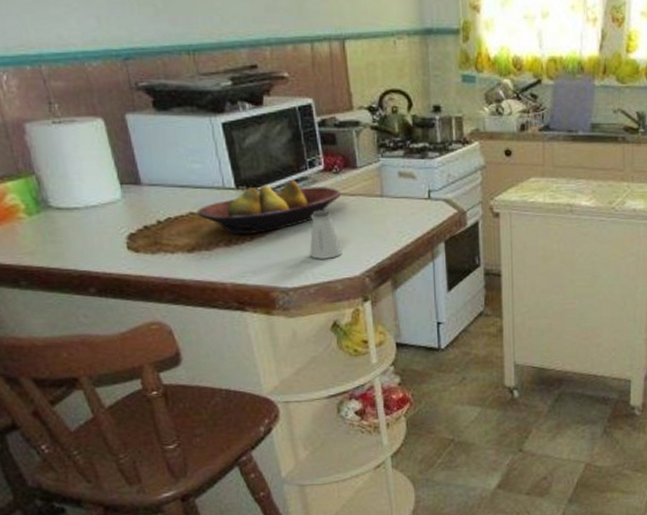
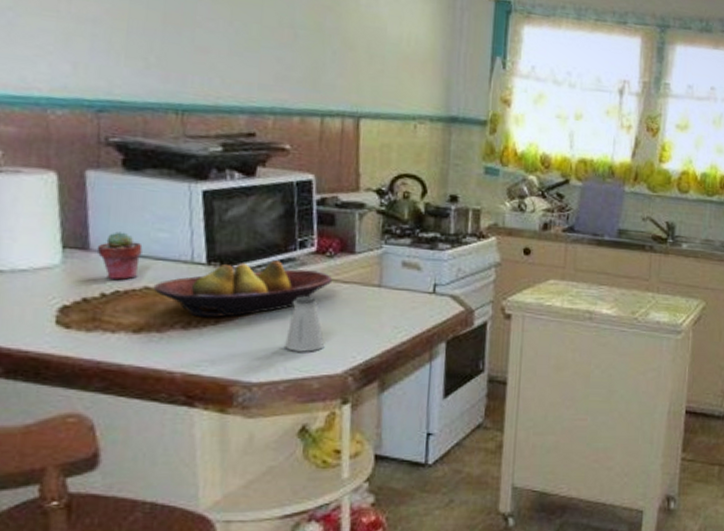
potted succulent: none [146,166,183,208] -> present [97,231,143,280]

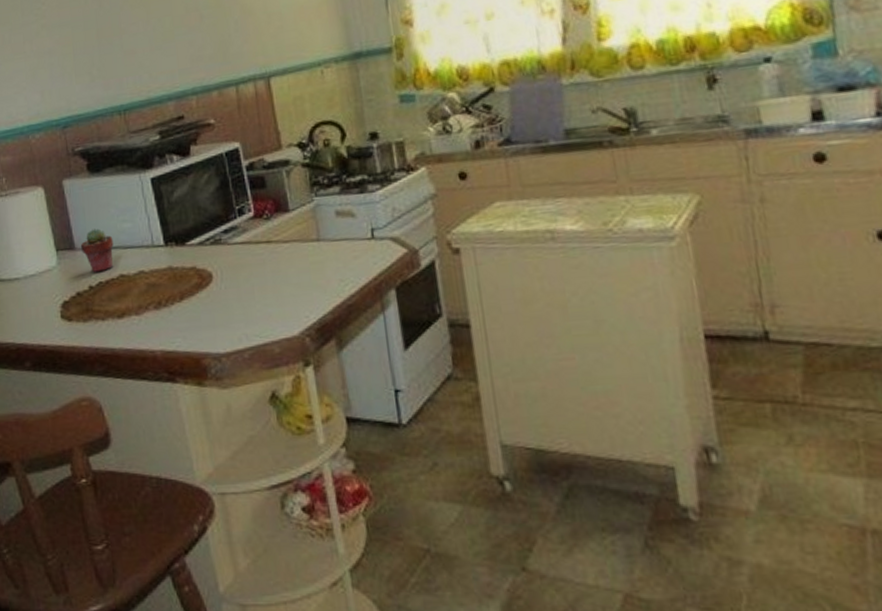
fruit bowl: present [153,260,333,318] -> none [126,231,274,296]
saltshaker: present [285,295,325,352] -> none [242,260,278,318]

